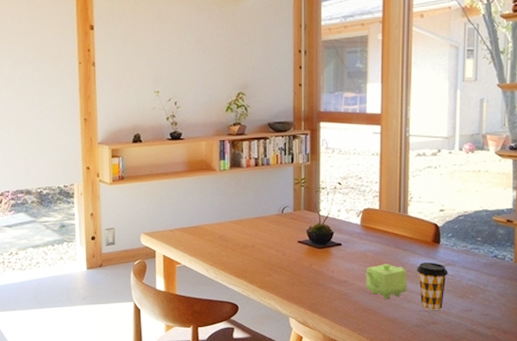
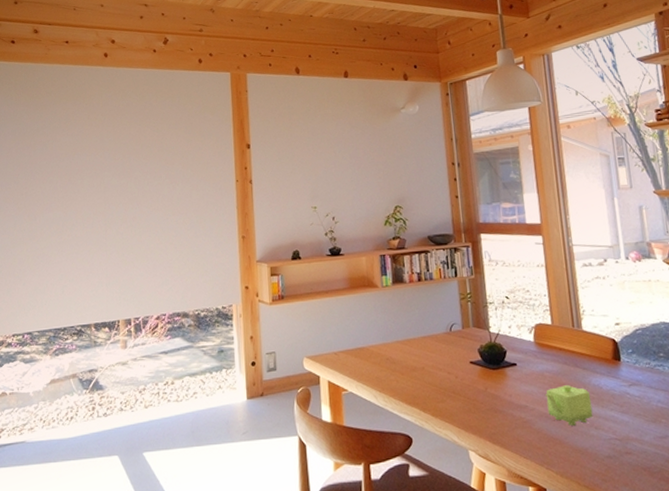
coffee cup: present [417,263,448,310] -> none [600,382,635,438]

